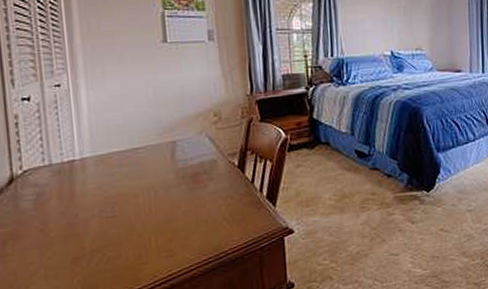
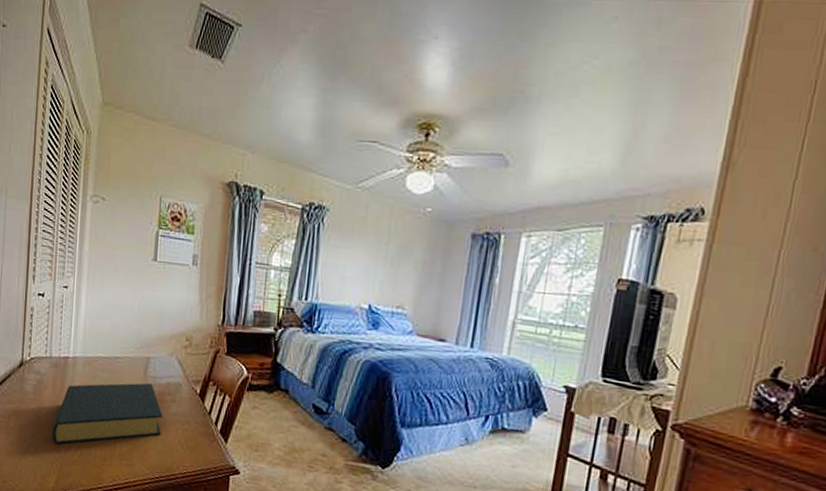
hardback book: none [66,166,203,257] -> present [52,383,163,444]

